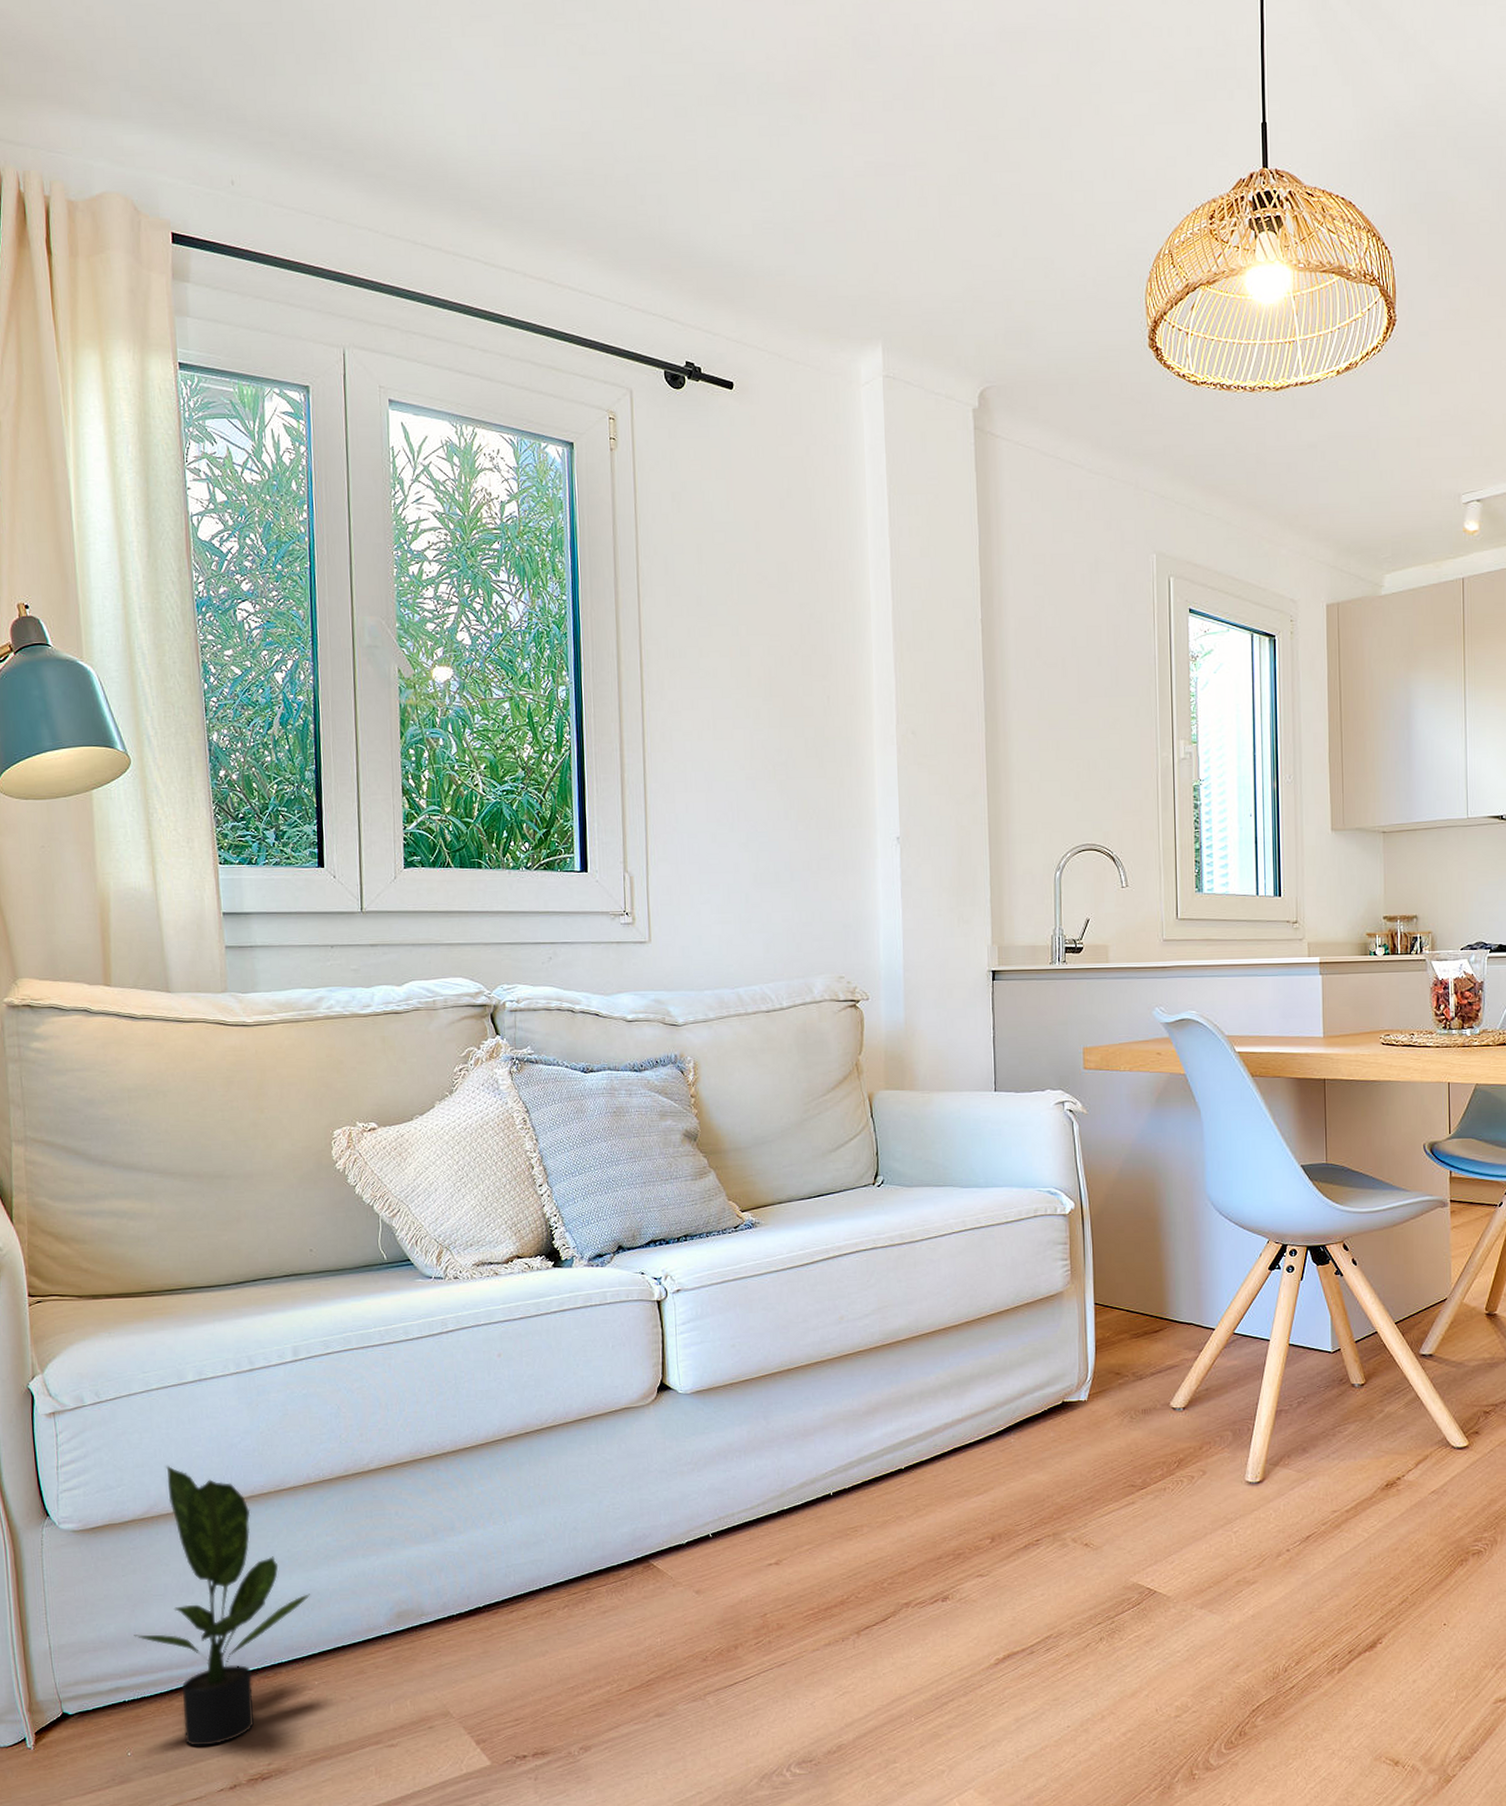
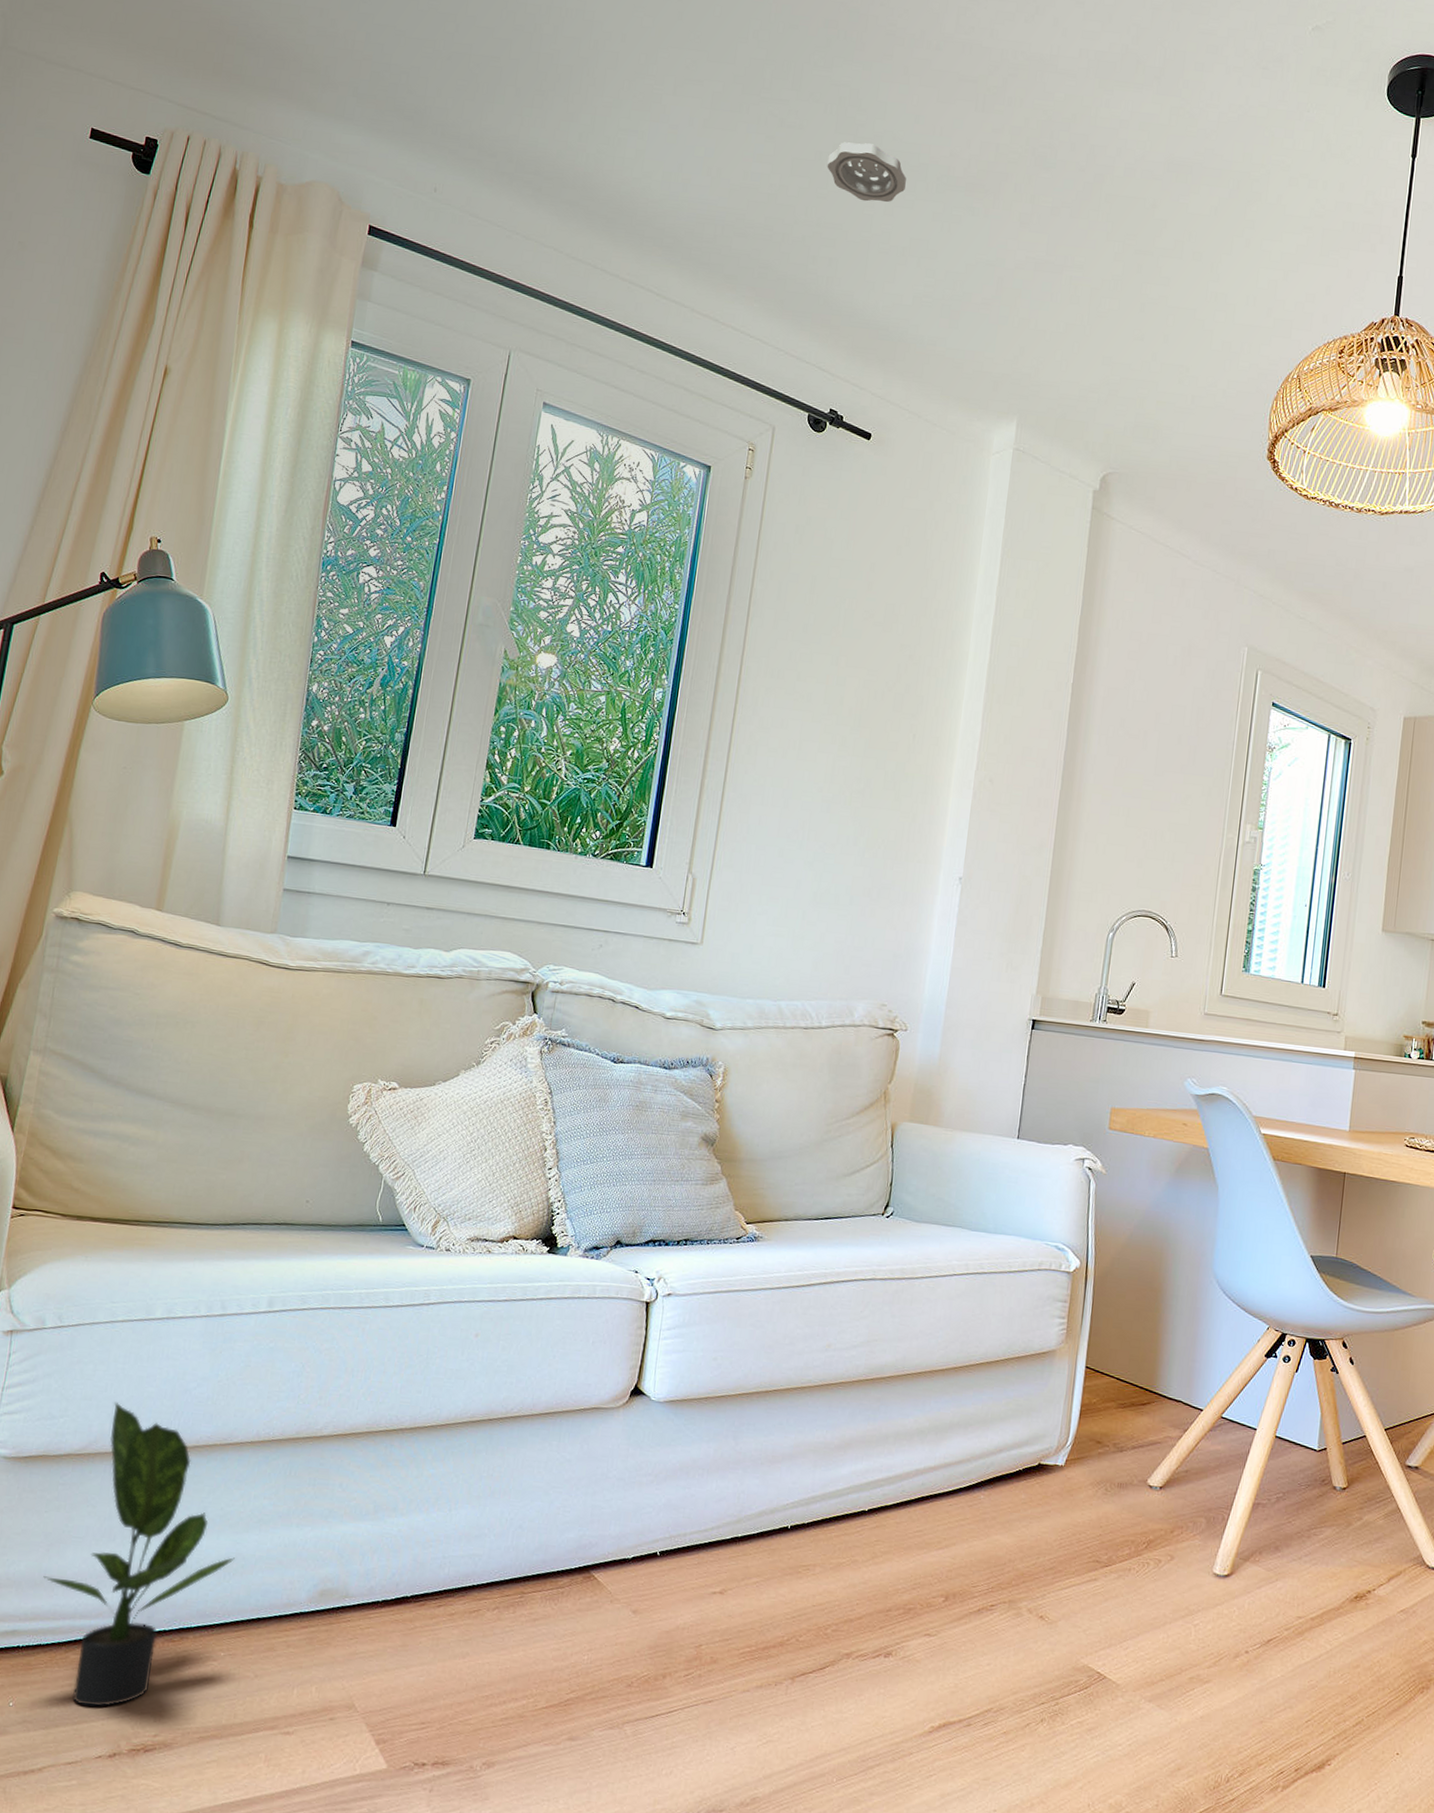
smoke detector: none [637,59,725,126] -> present [827,142,906,203]

